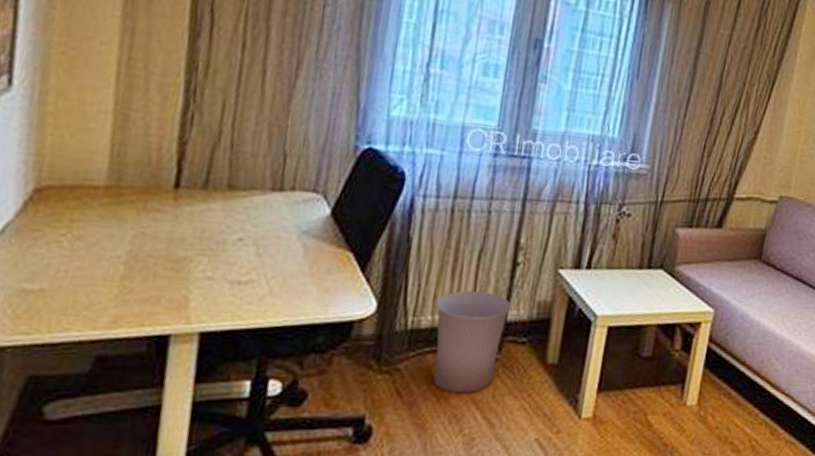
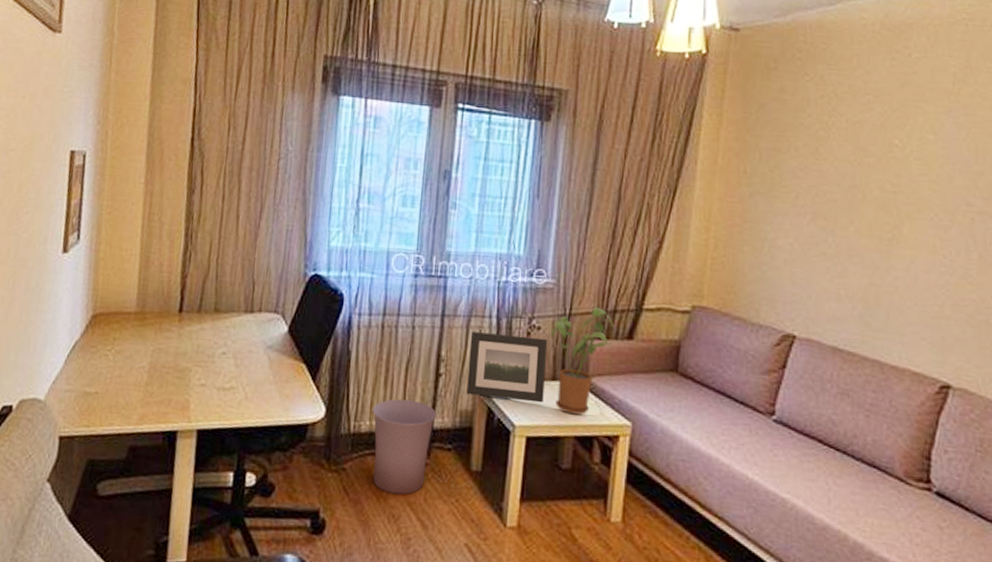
picture frame: none [546,218,638,292] -> present [466,332,548,403]
house plant: none [640,195,704,303] -> present [551,307,613,415]

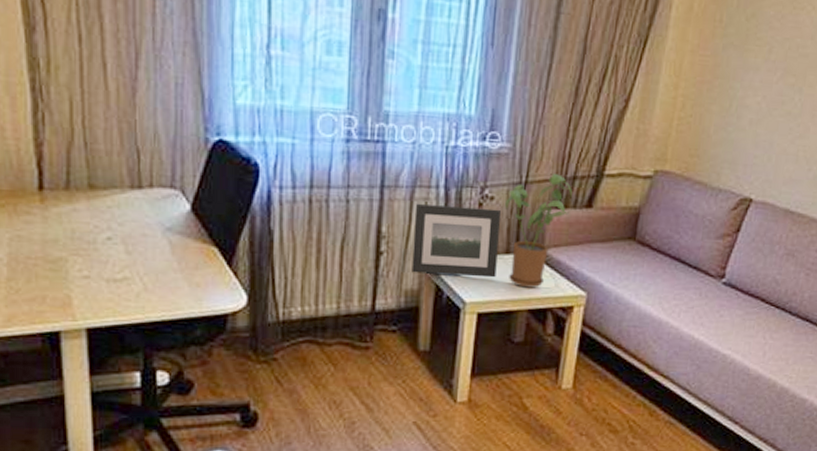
waste bin: present [372,399,437,495] -> none [304,281,378,381]

